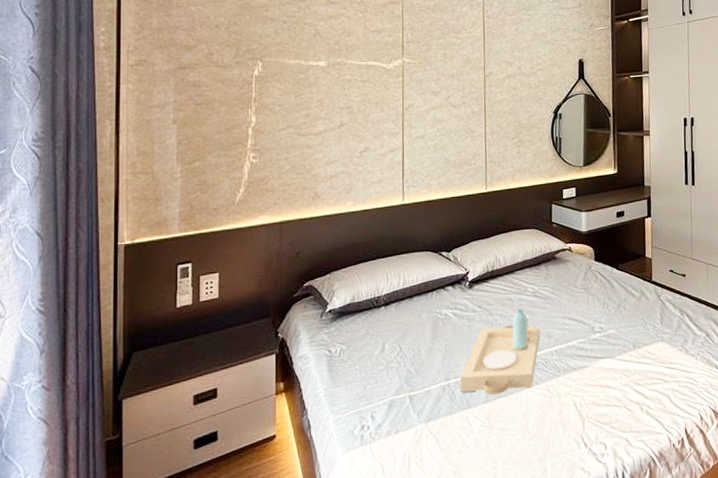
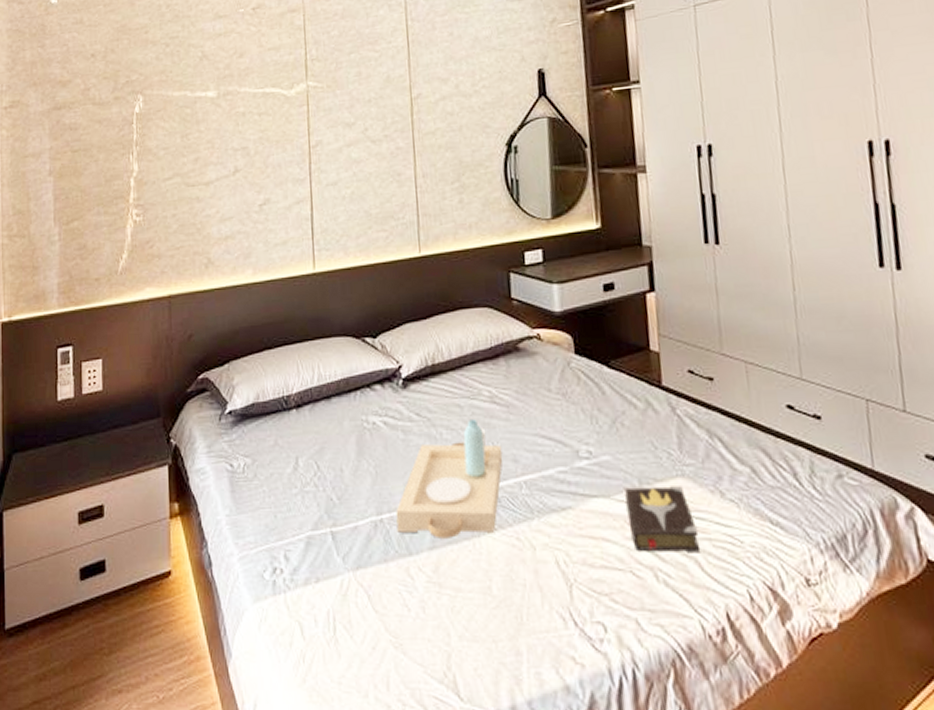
hardback book: none [624,347,671,393] -> present [625,486,701,553]

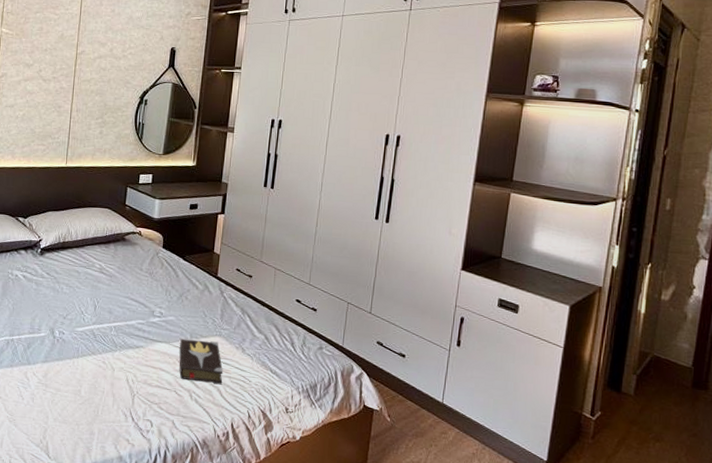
serving tray: present [396,419,503,539] -> none [22,282,103,357]

